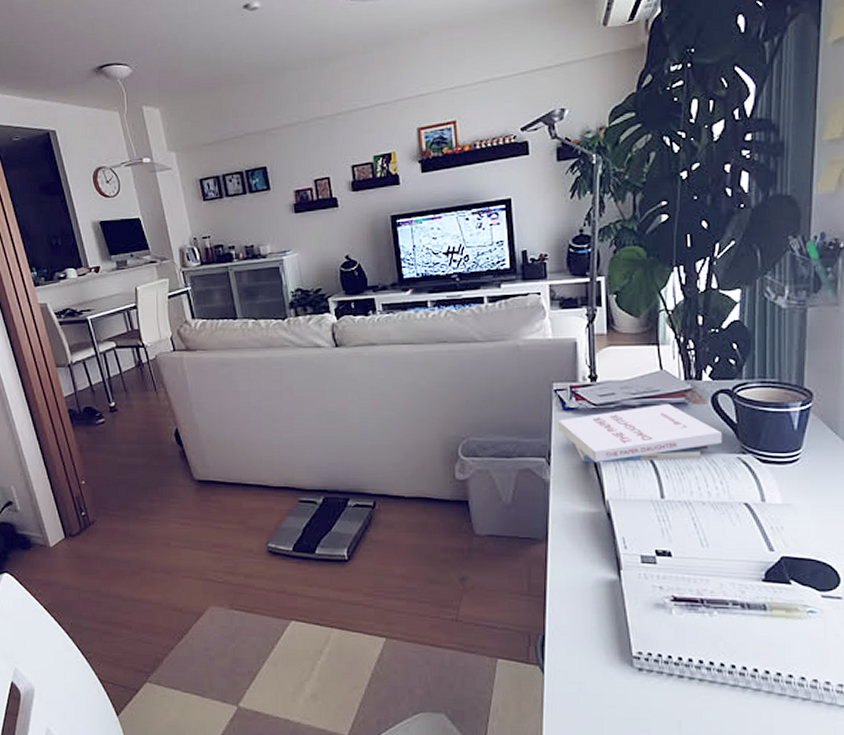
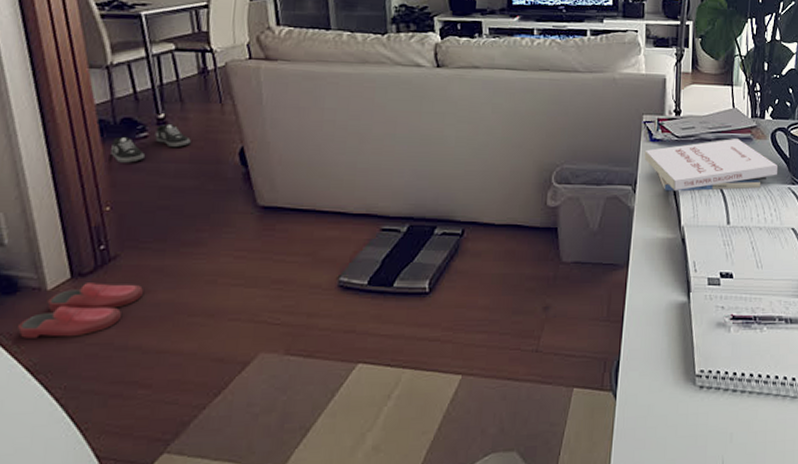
slippers: none [35,542,117,585] -> present [18,283,144,338]
shoe: none [80,410,137,444] -> present [111,123,191,163]

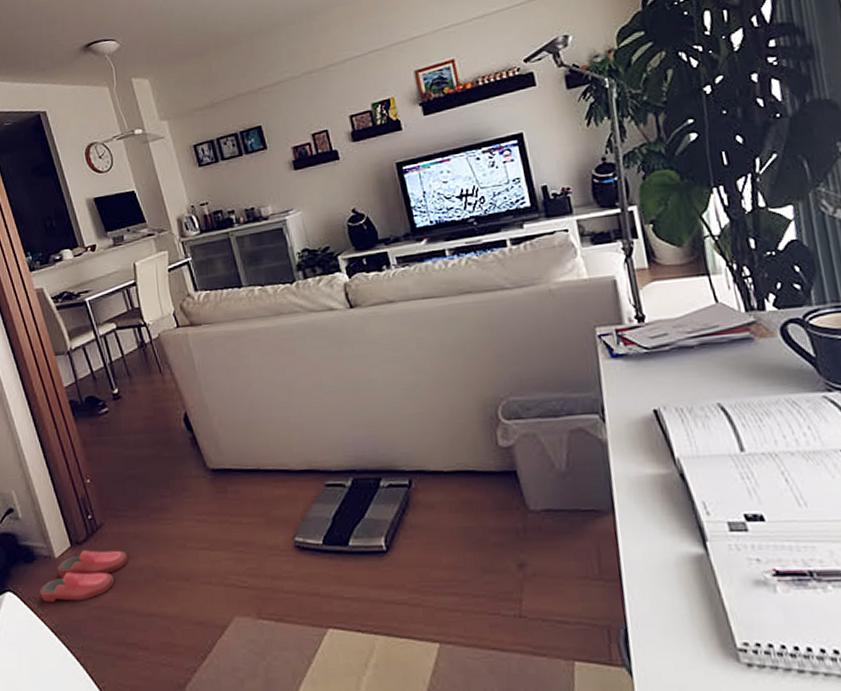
shoe: present [111,123,191,163] -> none [82,397,143,438]
books: present [644,138,778,192] -> none [606,339,802,417]

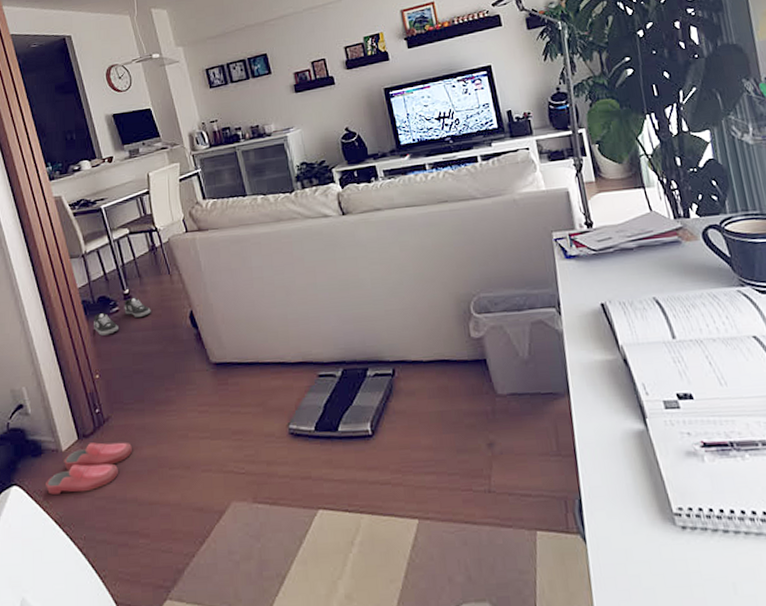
shoe: none [82,397,143,438] -> present [94,297,151,336]

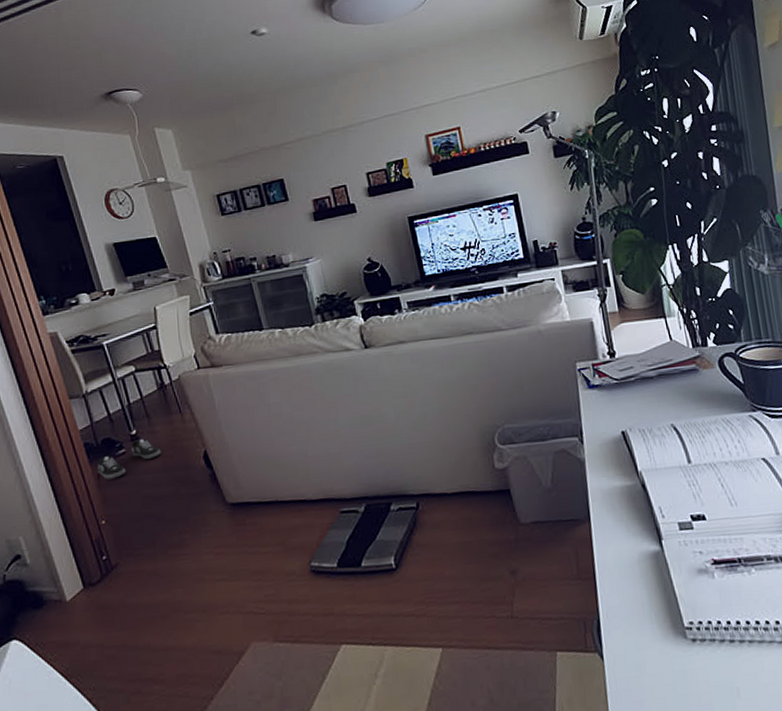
slippers: present [46,442,133,495] -> none [49,588,145,647]

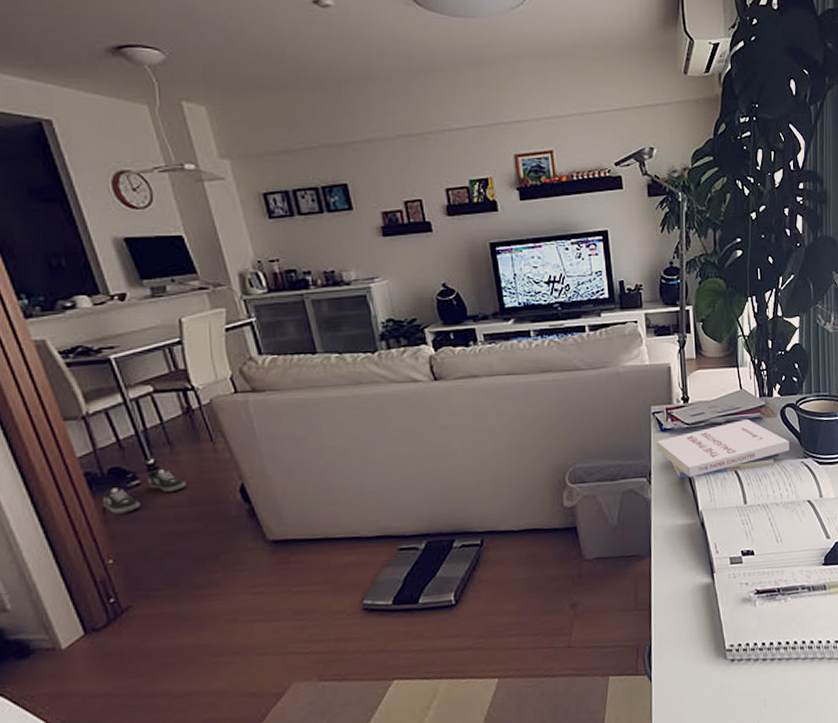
books: none [584,371,734,438] -> present [656,418,789,479]

